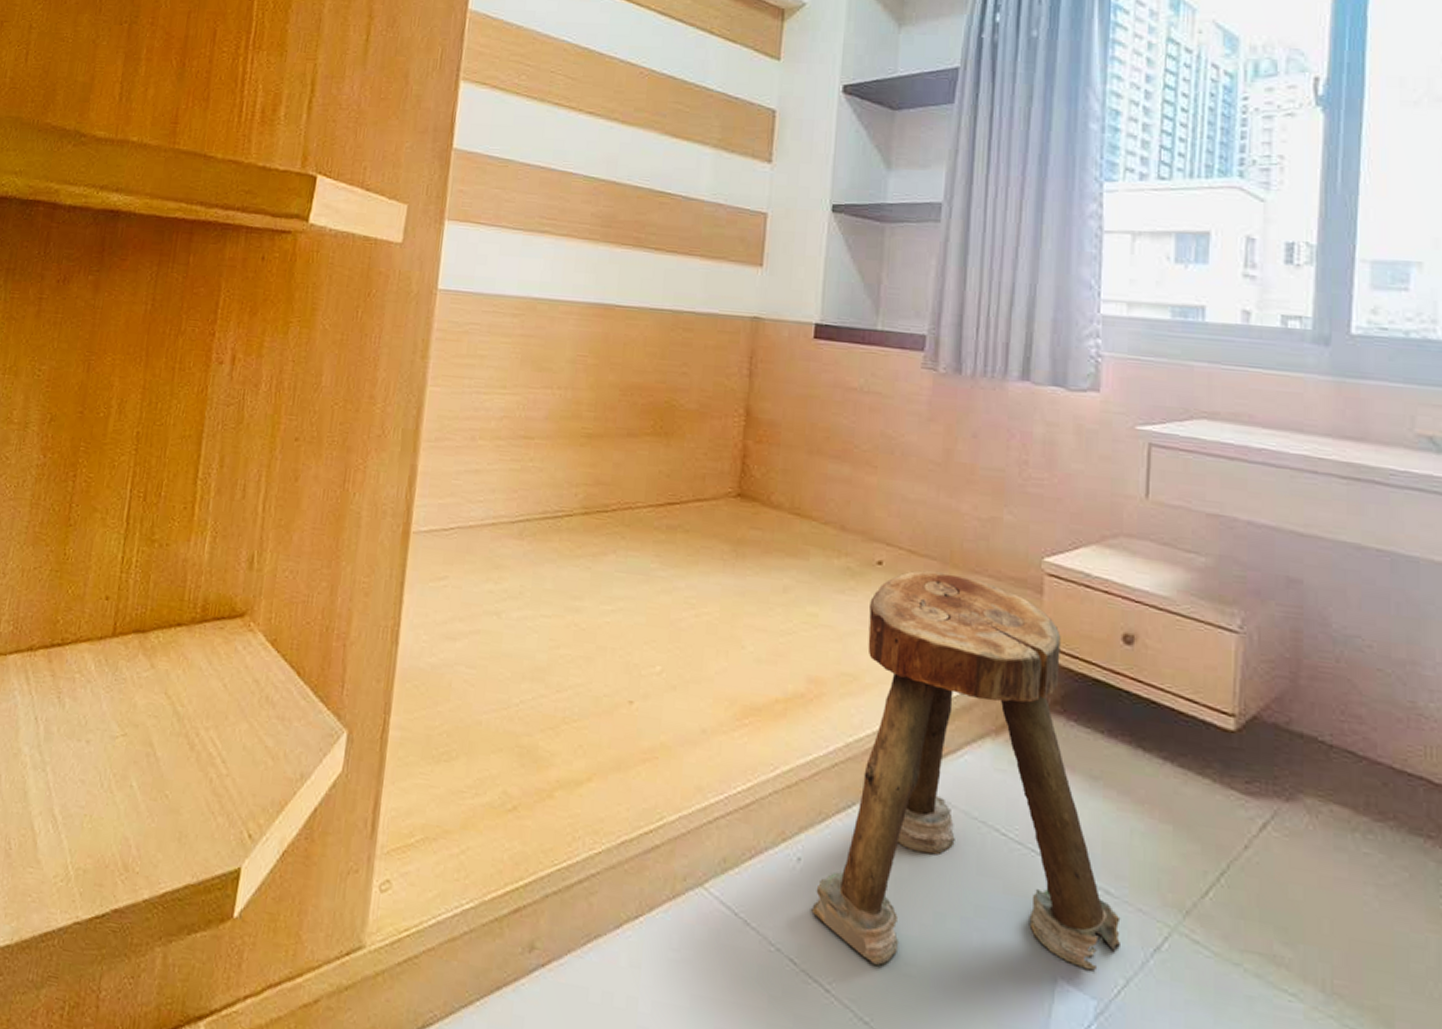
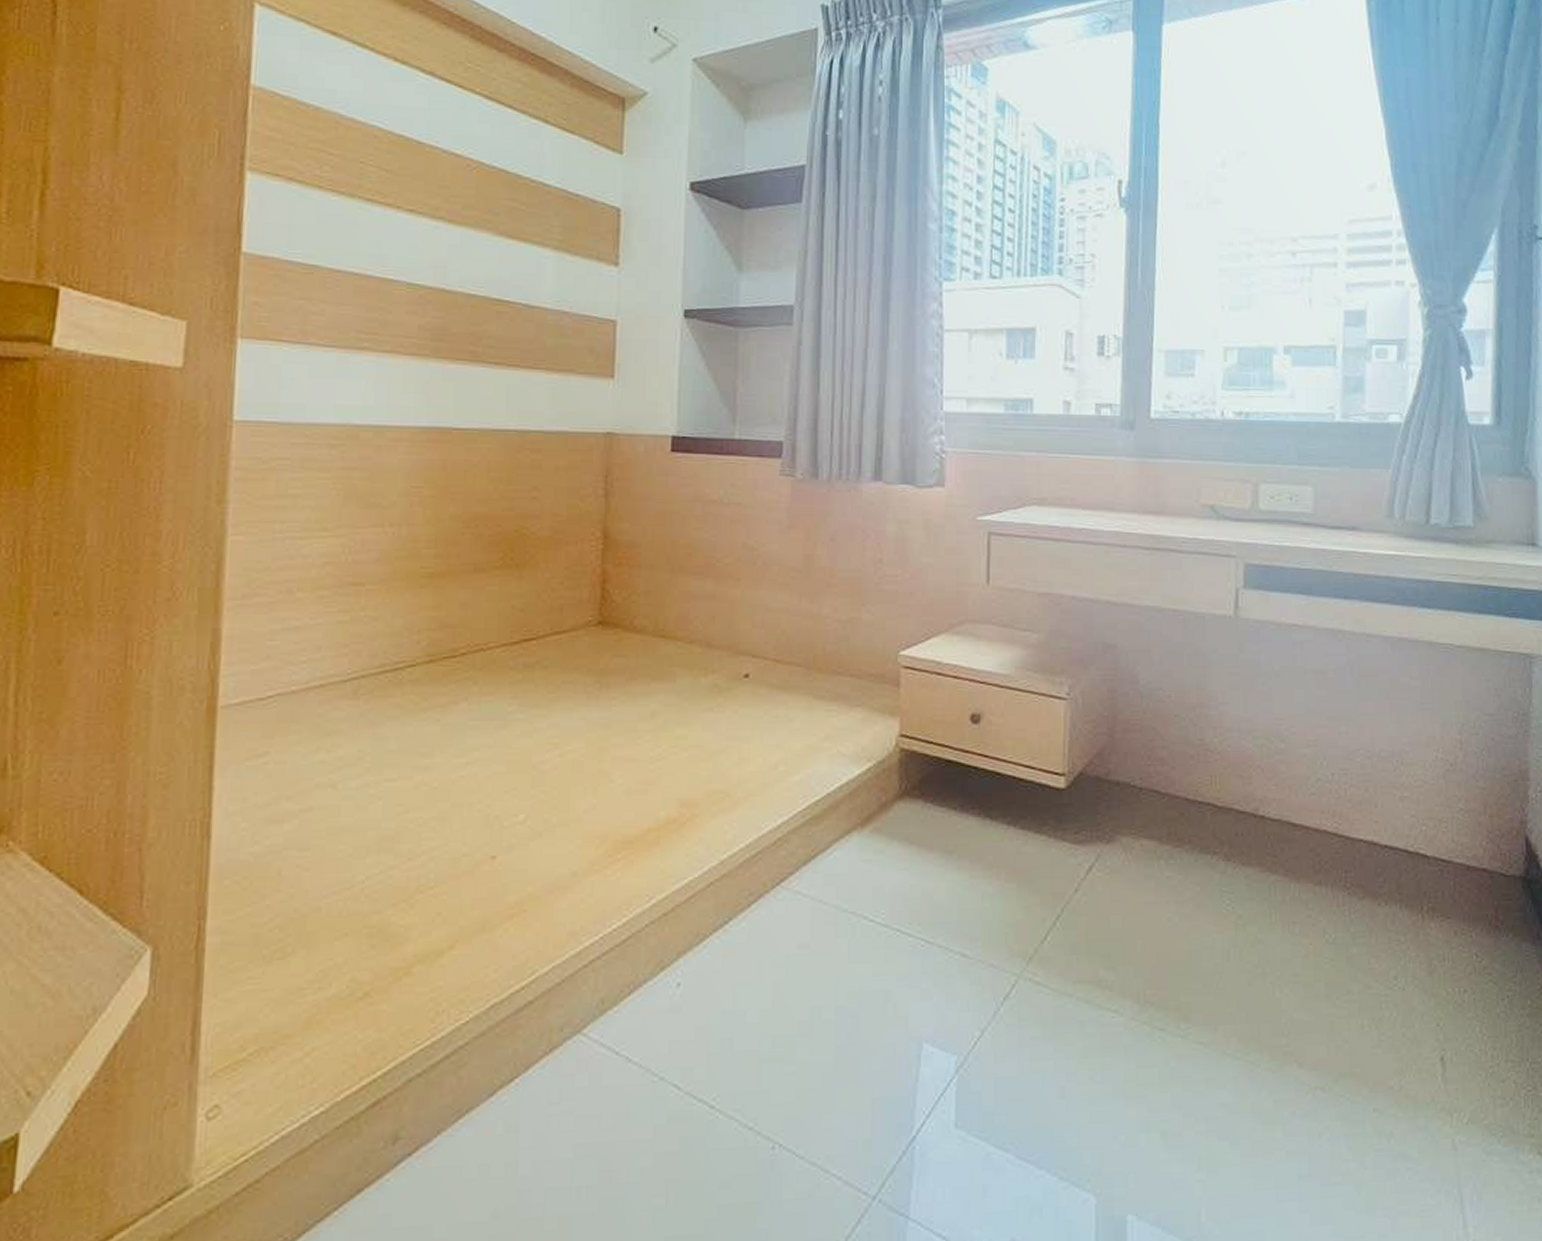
stool: present [810,570,1121,971] -> none [691,677,975,1070]

